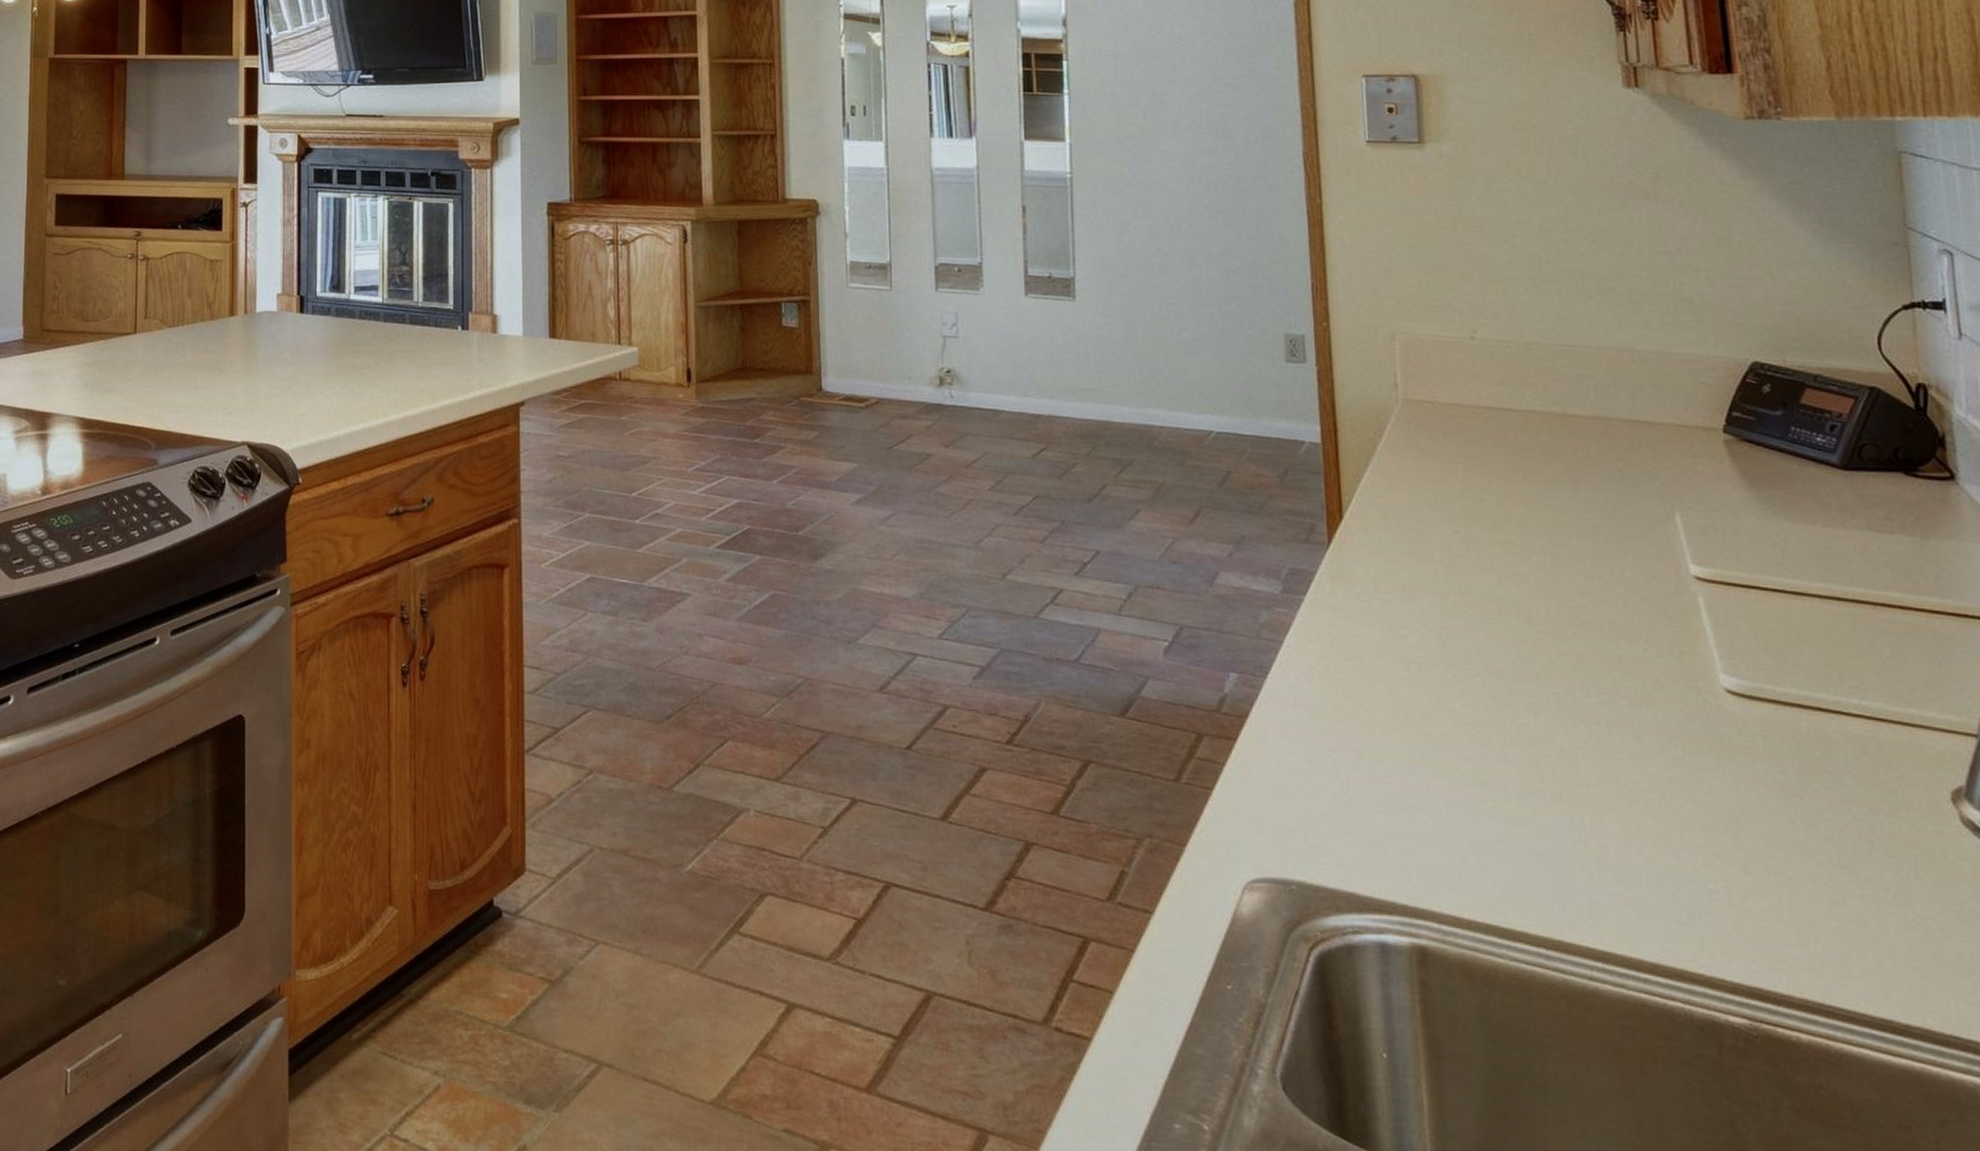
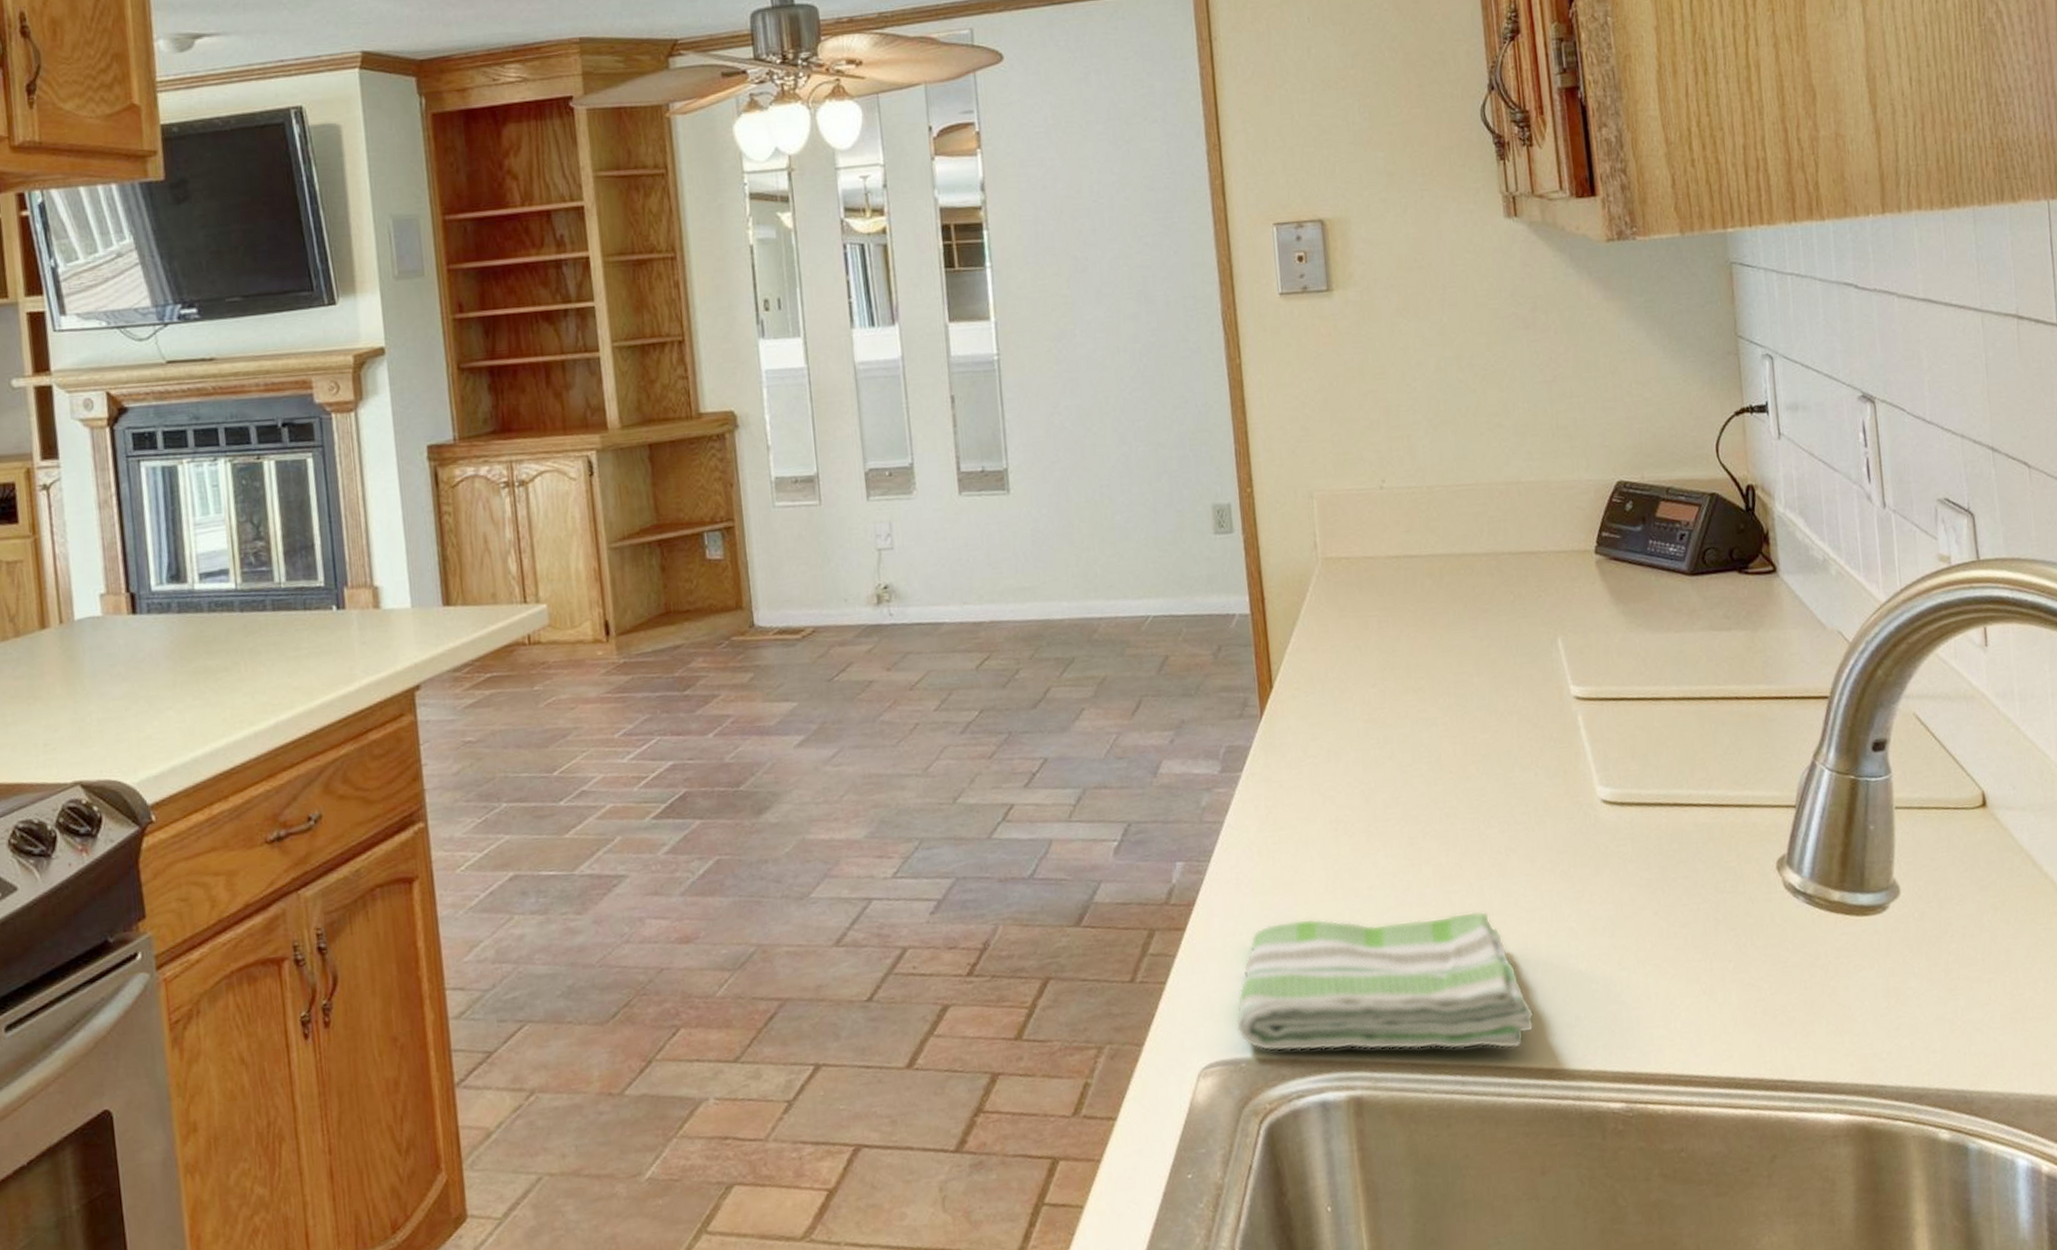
dish towel: none [1288,751,1636,933] -> present [1236,911,1535,1052]

